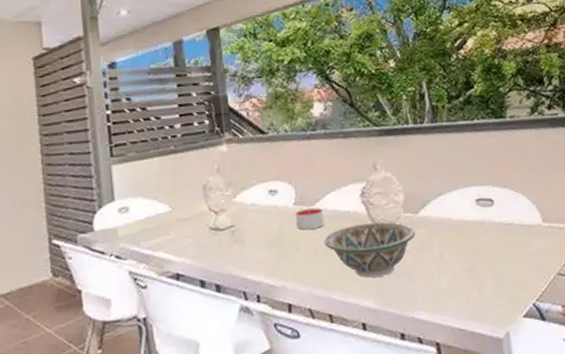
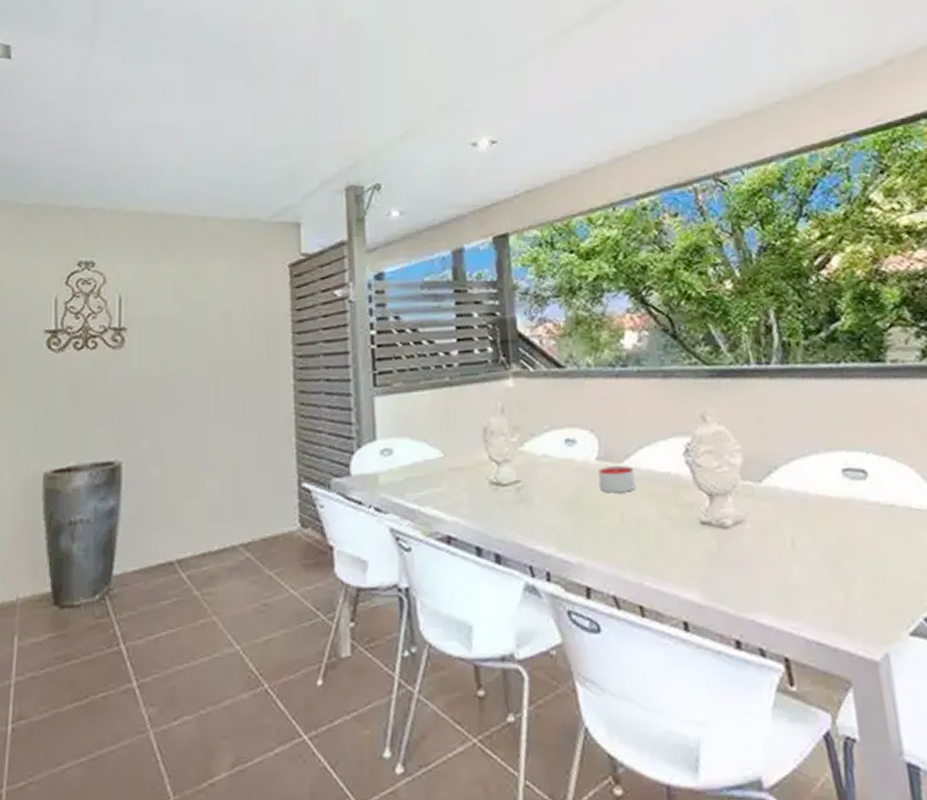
decorative bowl: present [323,222,415,278] -> none [634,489,757,562]

